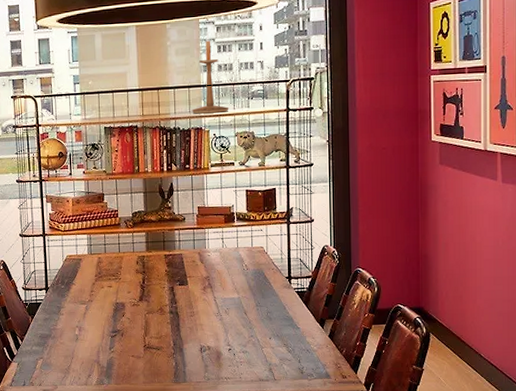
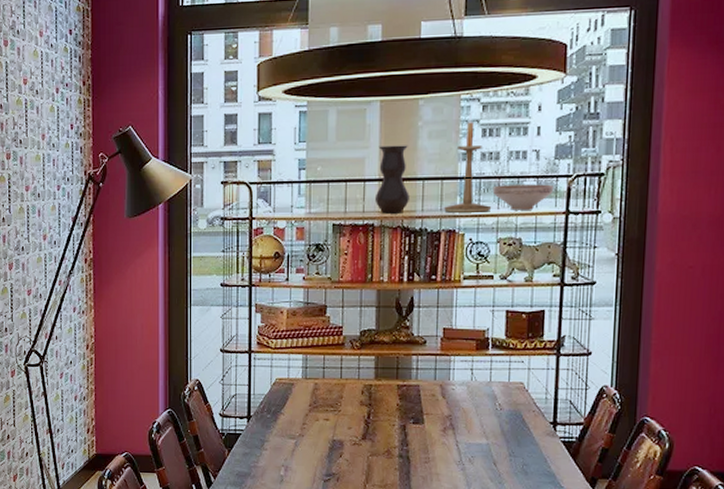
vase: none [136,61,164,117] -> present [374,145,409,214]
decorative bowl: none [229,88,276,110] -> present [492,184,553,210]

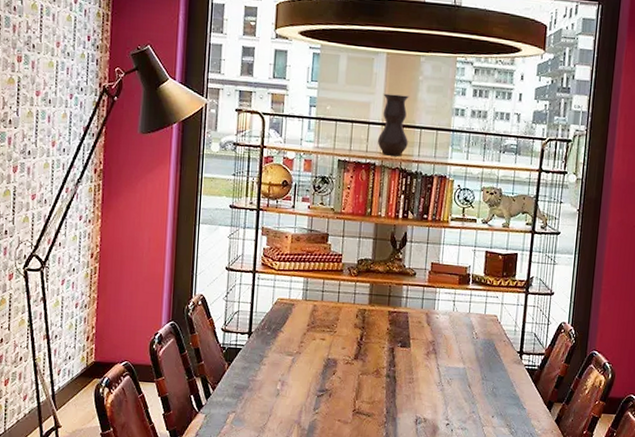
candlestick: present [444,110,492,213] -> none [438,72,478,163]
decorative bowl: present [492,184,553,210] -> none [479,140,530,165]

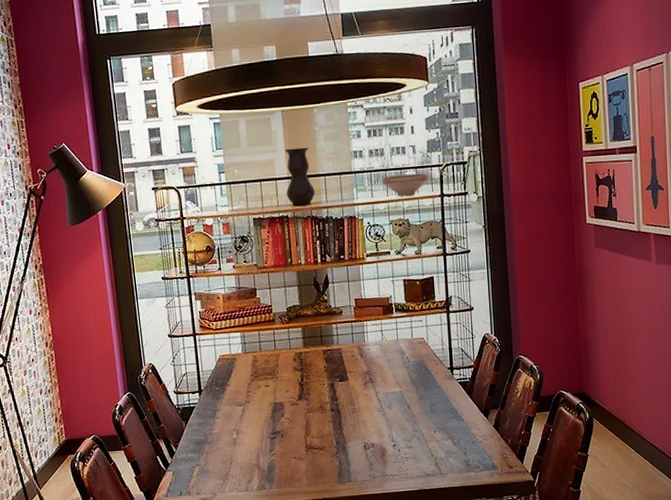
decorative bowl: none [479,140,530,165] -> present [381,173,429,197]

